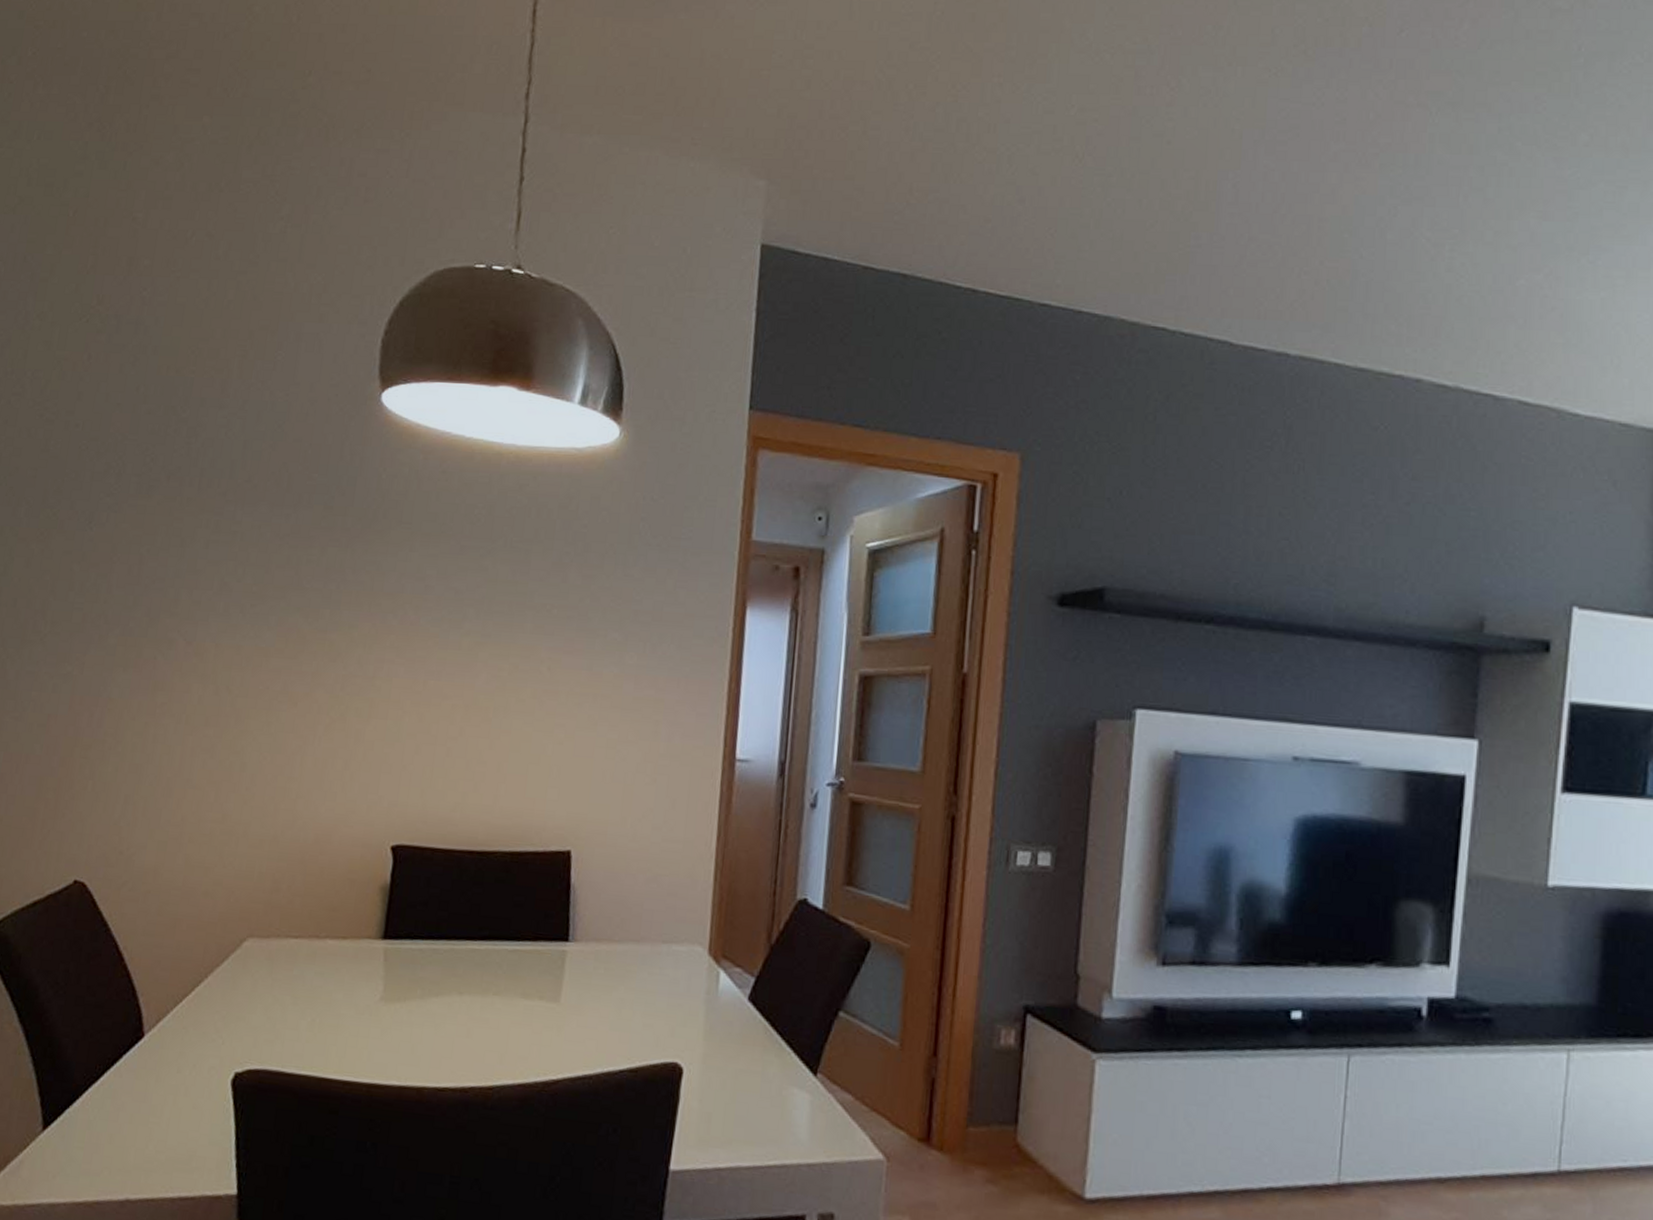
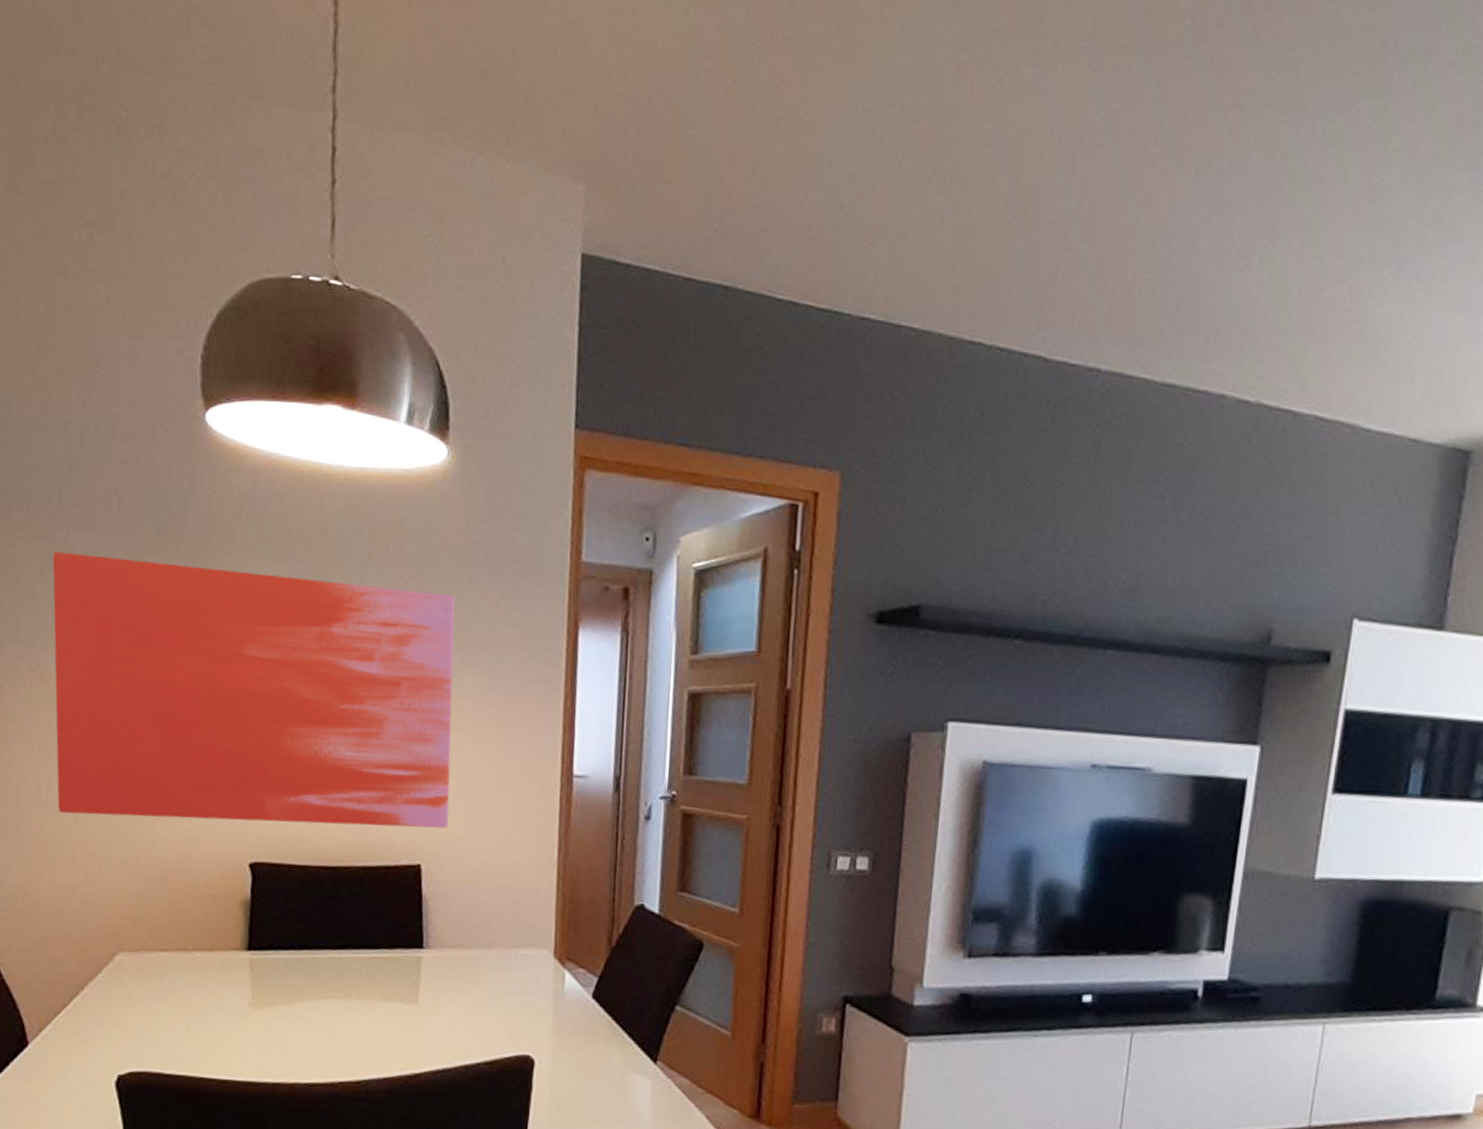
wall art: none [199,526,620,813] -> present [52,551,455,829]

